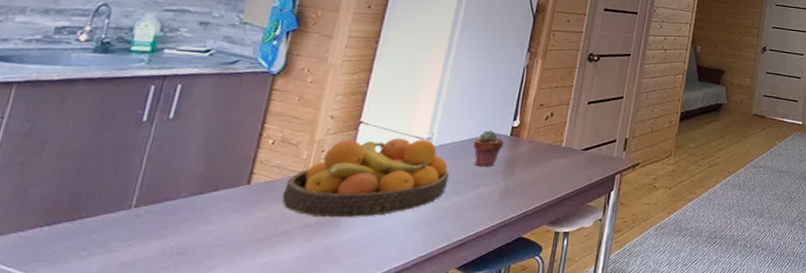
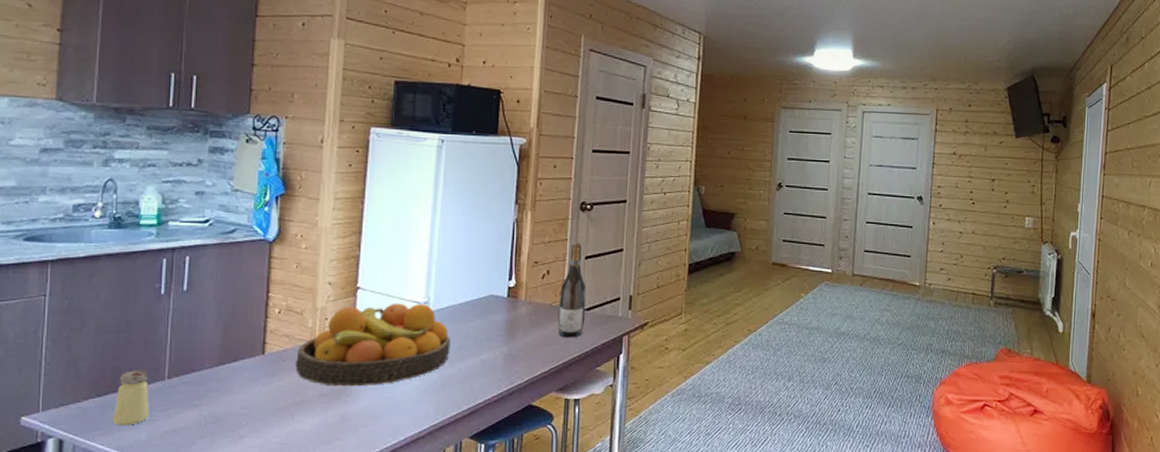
saltshaker: none [59,198,113,257] -> present [113,370,149,426]
potted succulent: present [473,130,504,167] -> none [470,292,502,331]
wine bottle: none [555,88,587,175] -> present [557,242,587,338]

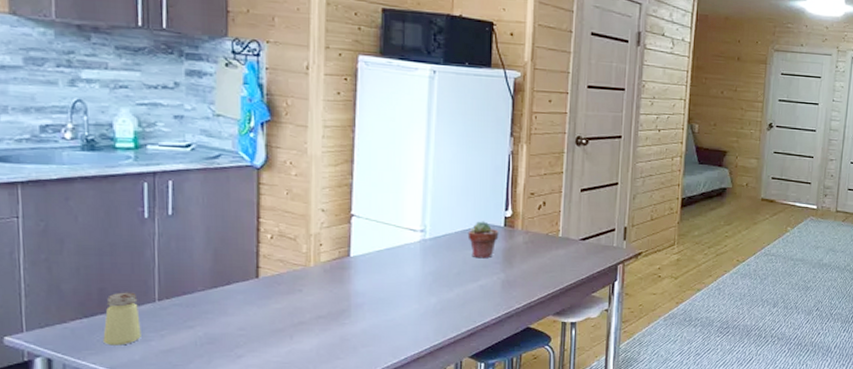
fruit bowl: present [296,302,451,387] -> none [291,230,448,310]
potted succulent: none [470,292,502,331] -> present [467,221,499,259]
wine bottle: present [557,242,587,338] -> none [554,175,582,266]

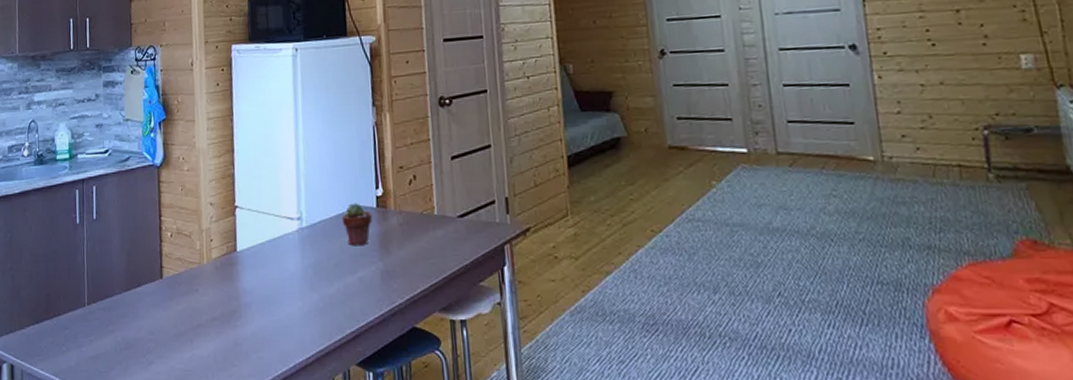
saltshaker: present [103,292,141,346] -> none [48,297,76,351]

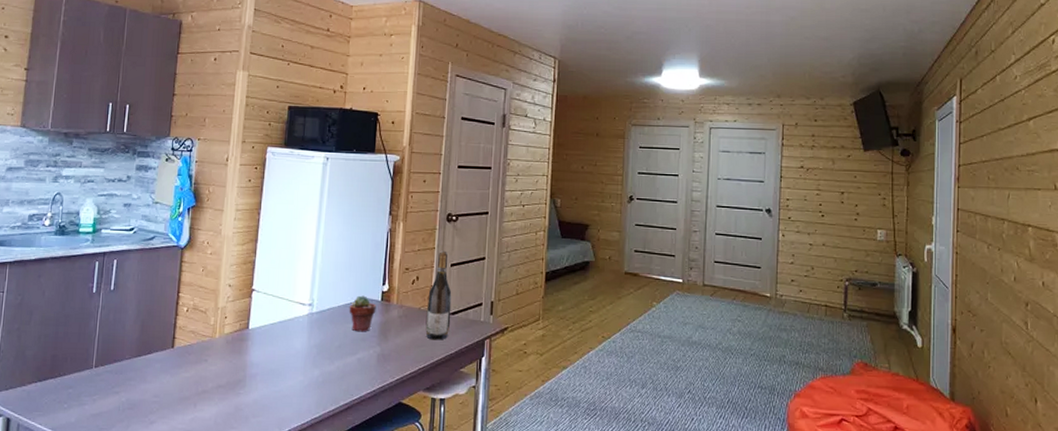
wine bottle: none [429,141,461,250] -> present [425,250,452,340]

